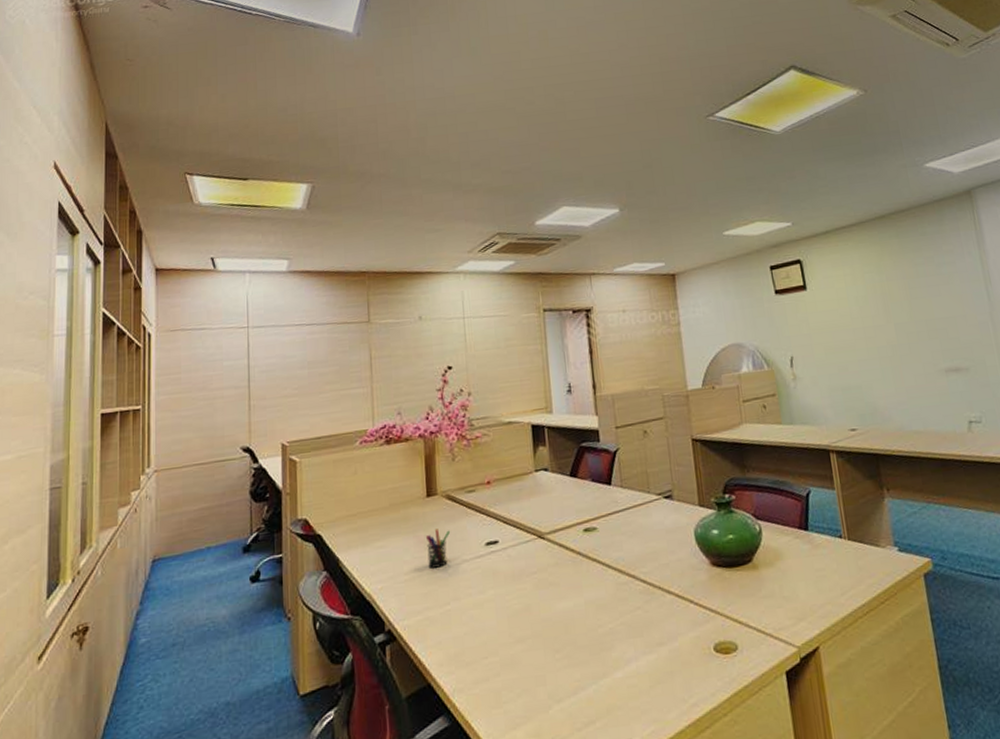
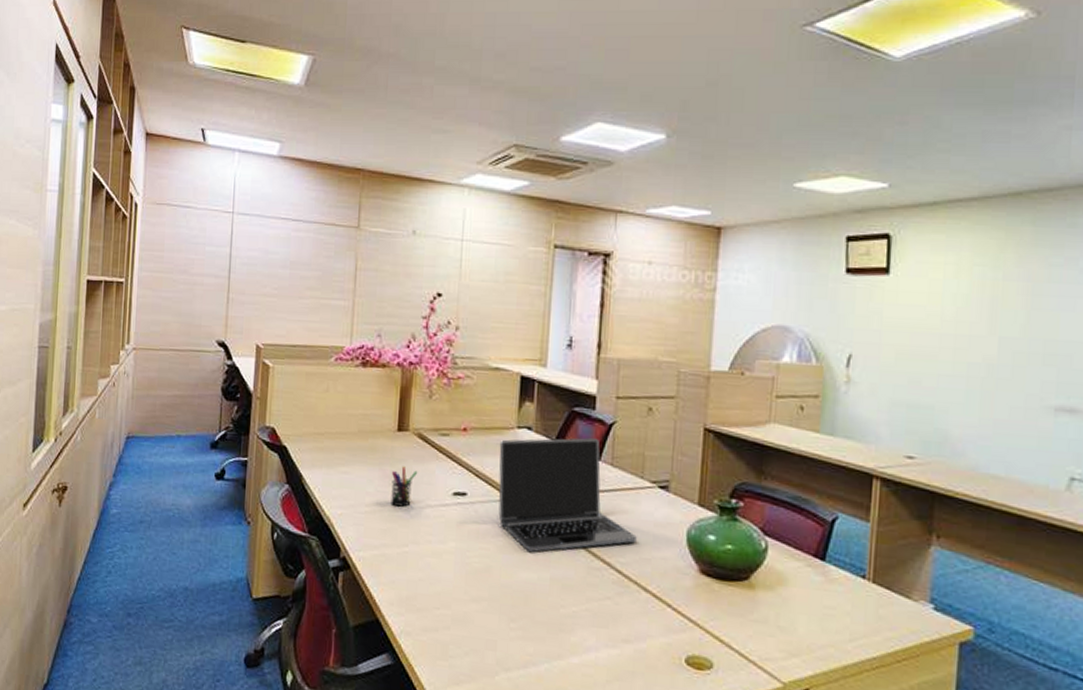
laptop: none [521,466,654,583] -> present [498,437,637,553]

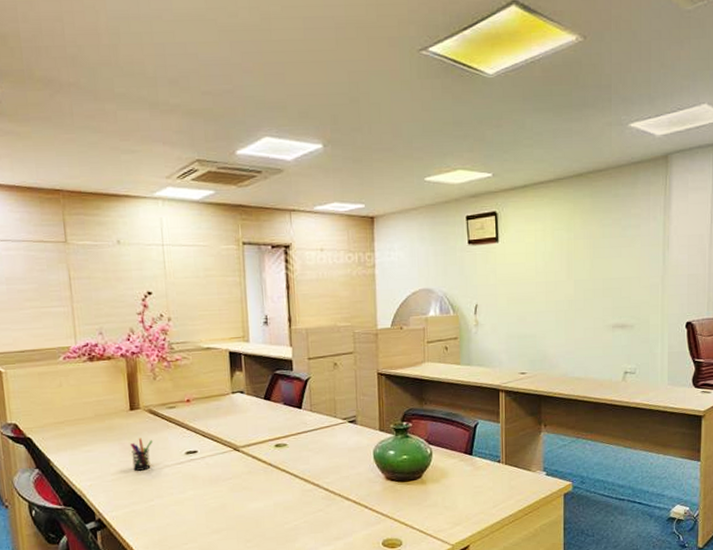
laptop: present [498,437,637,553] -> none [219,392,337,488]

